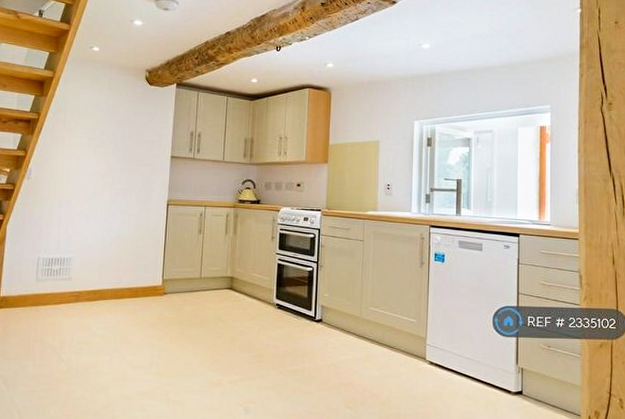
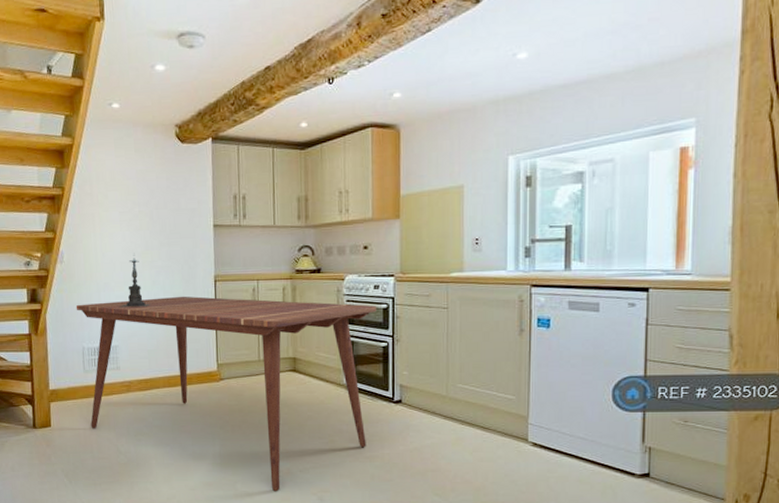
dining table: none [36,216,305,402] -> present [76,296,376,492]
candle holder: none [78,176,107,224] -> present [119,254,151,308]

